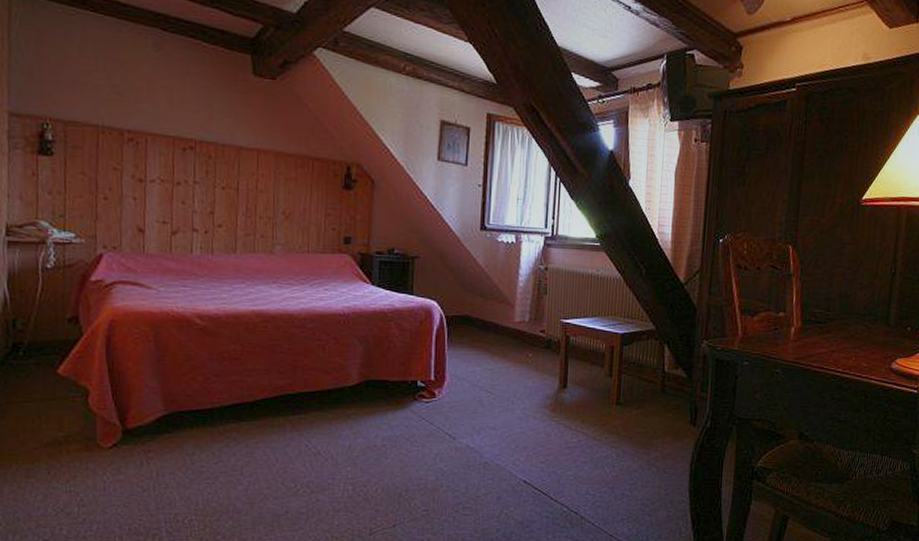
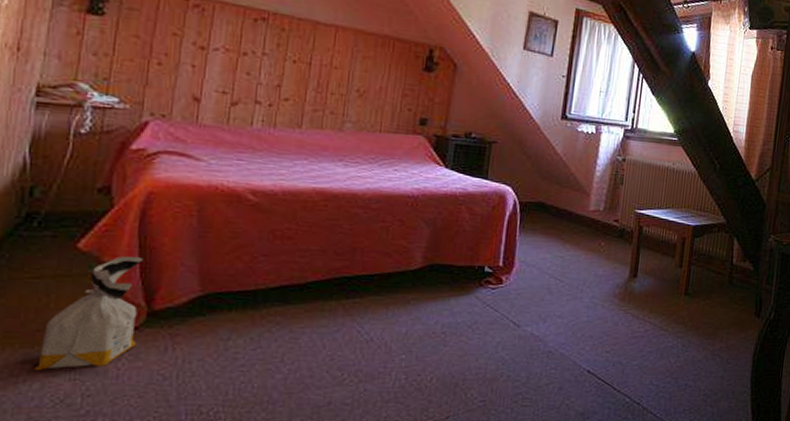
bag: none [36,380,117,483] -> present [33,256,144,370]

